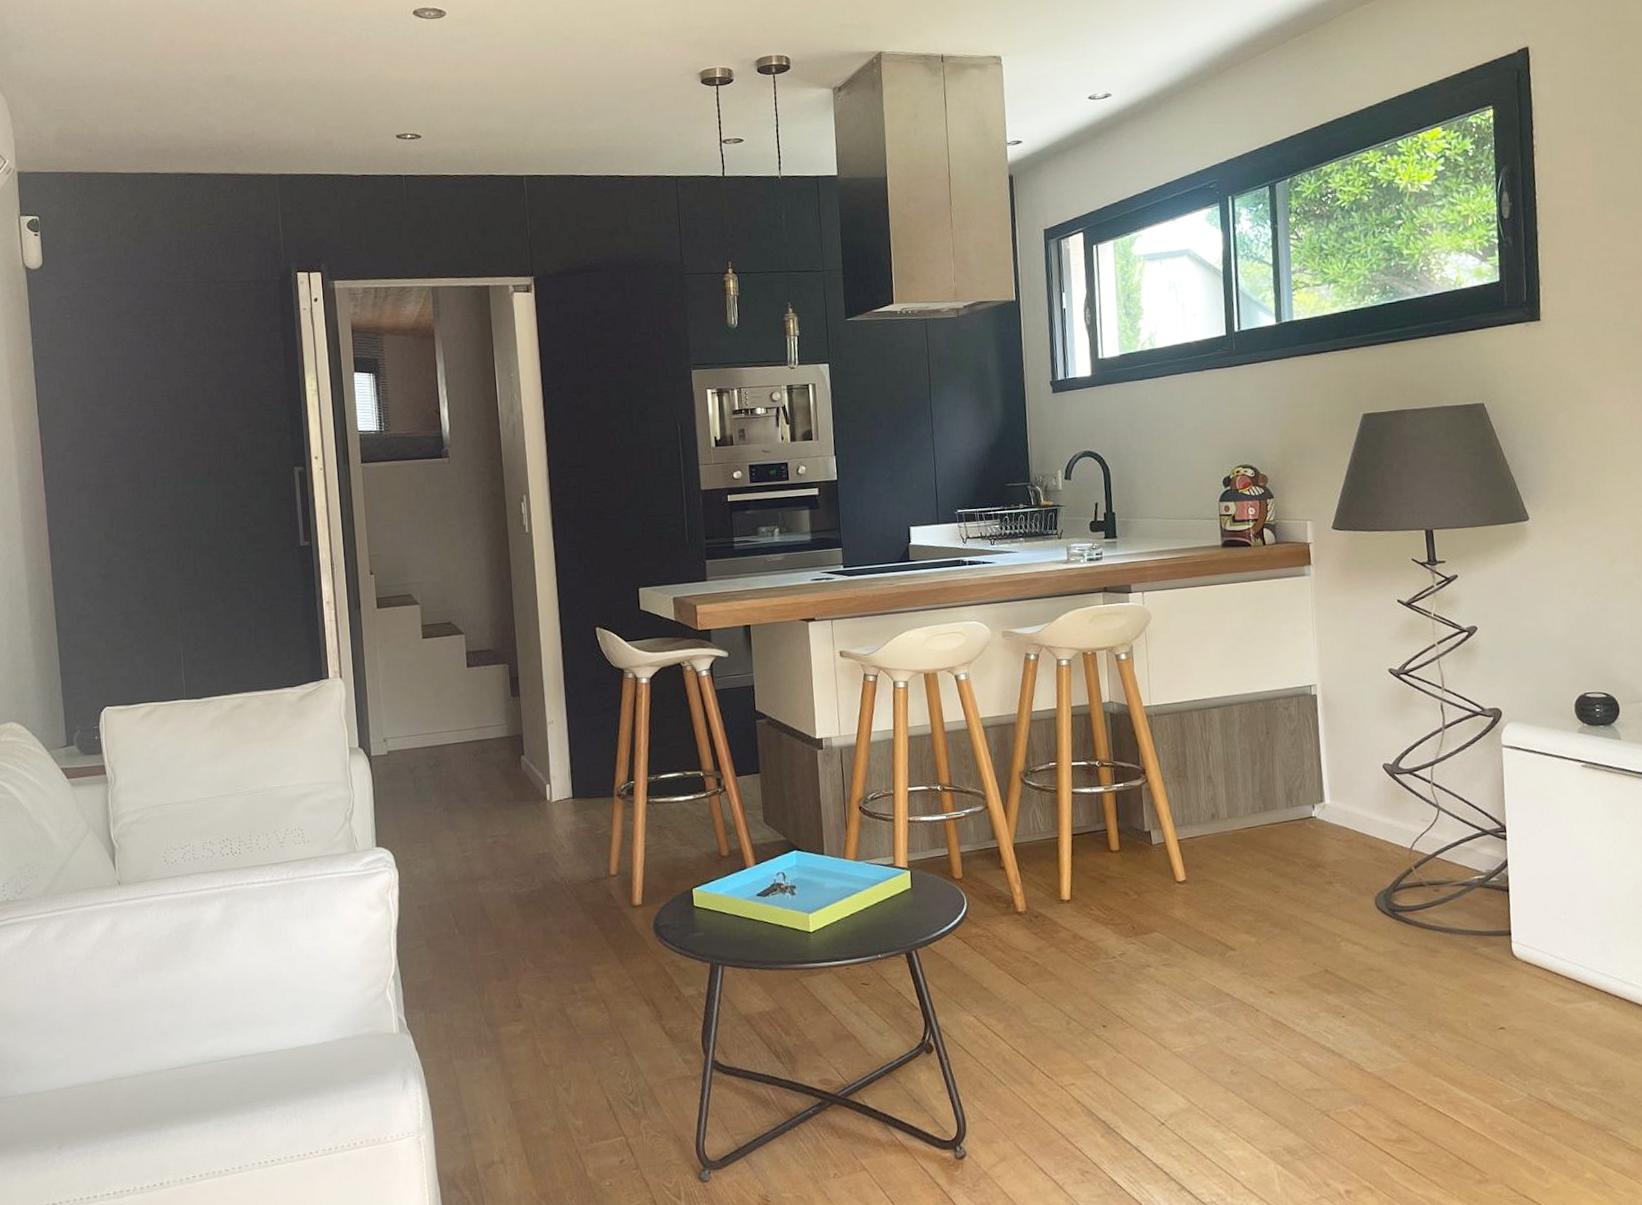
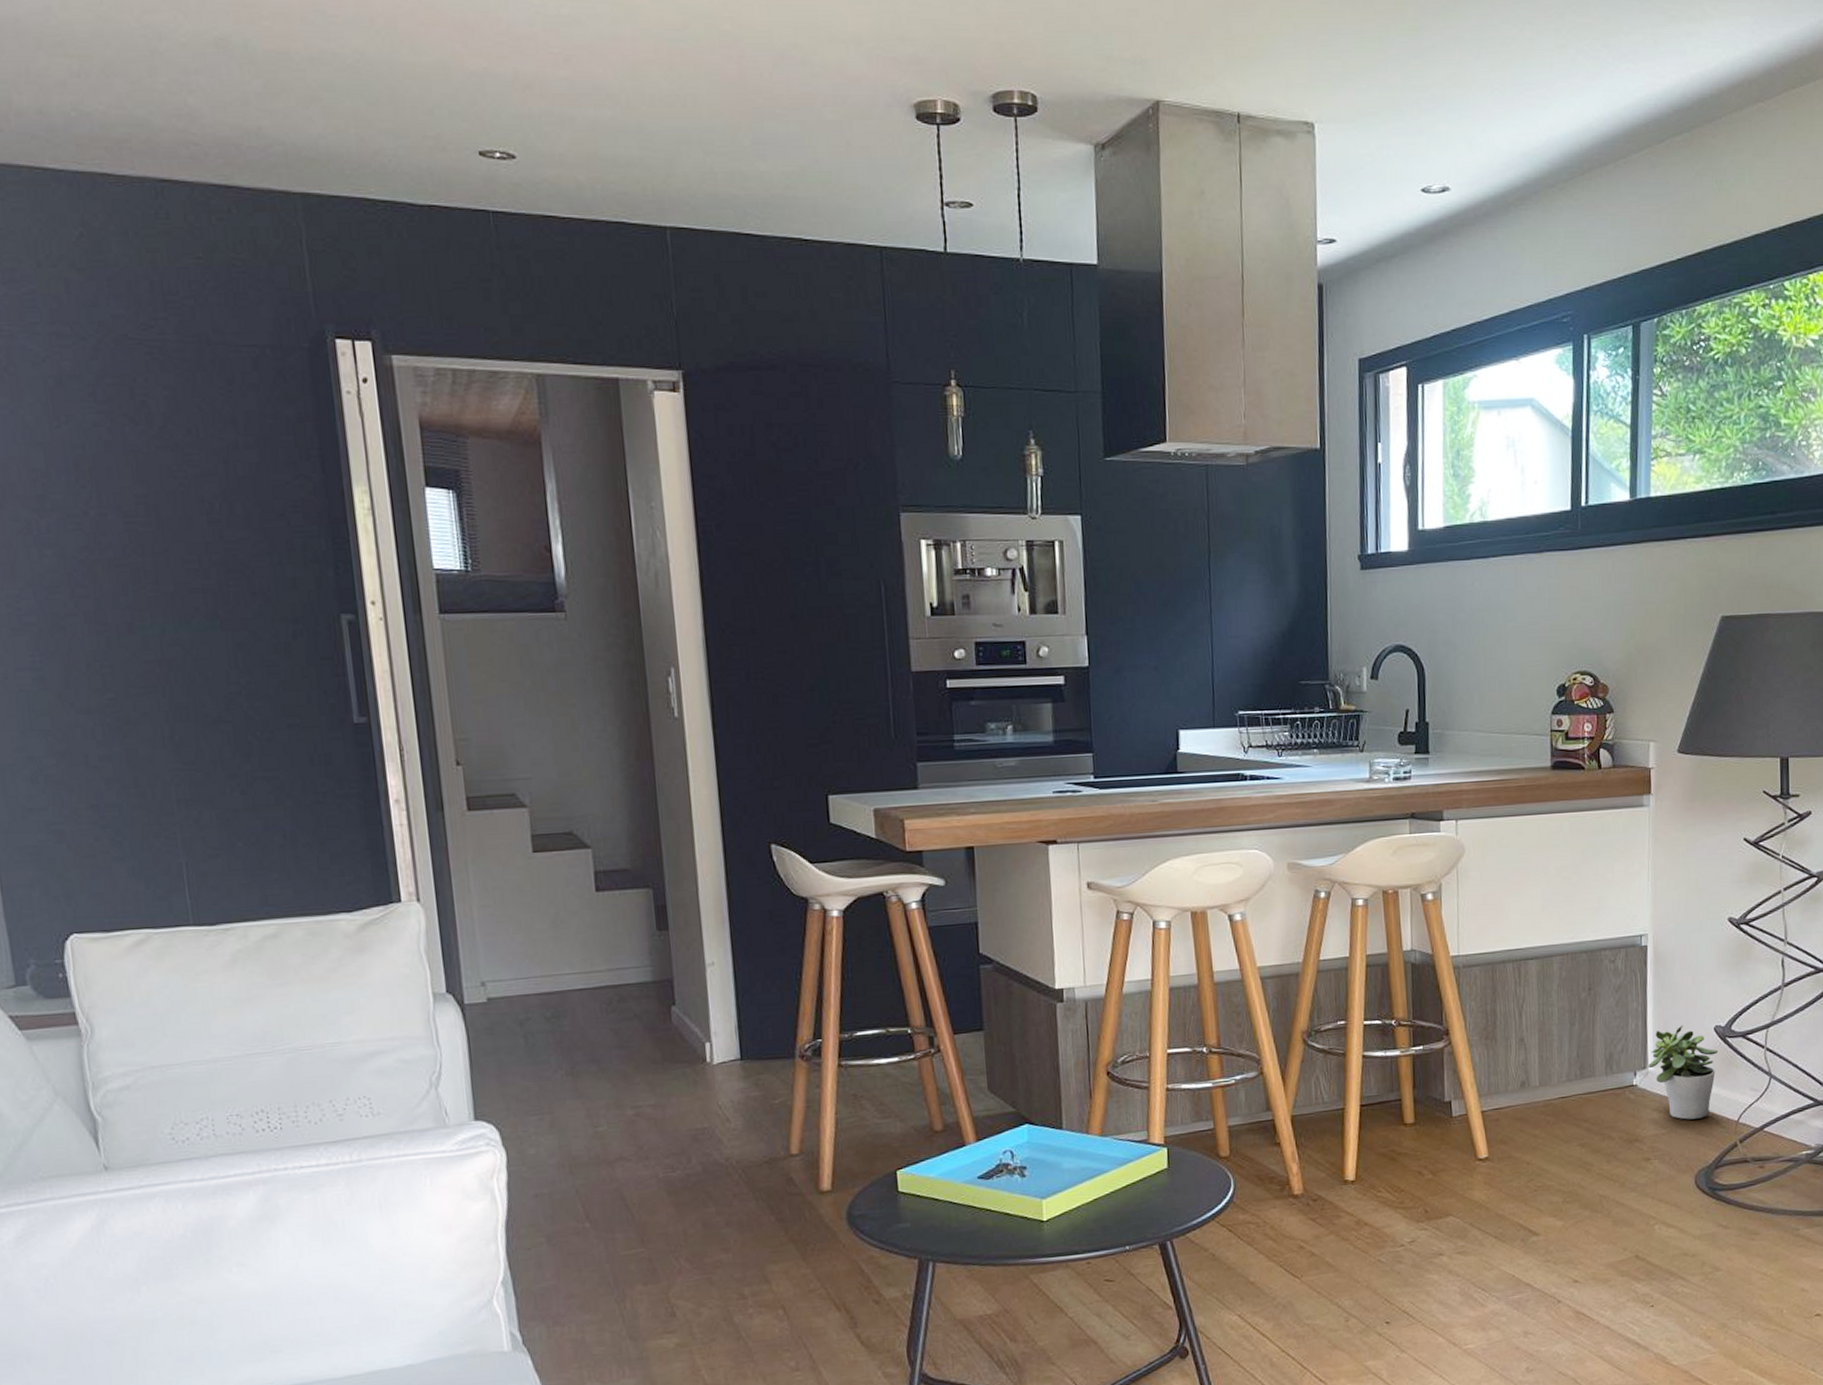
potted plant: none [1325,763,1389,848] -> present [1648,1024,1719,1120]

